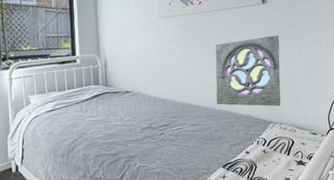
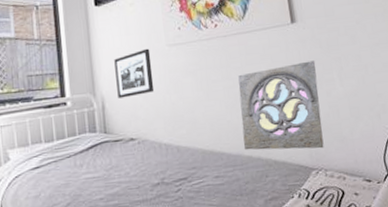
picture frame: none [116,19,147,59] -> present [114,48,155,98]

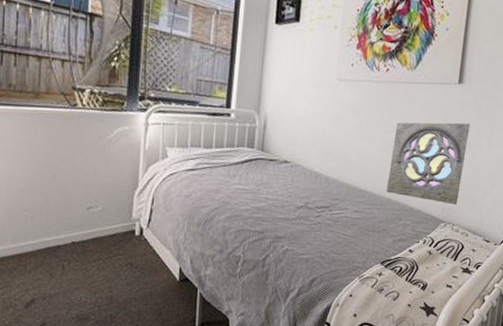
picture frame: present [114,48,155,98] -> none [280,77,320,122]

